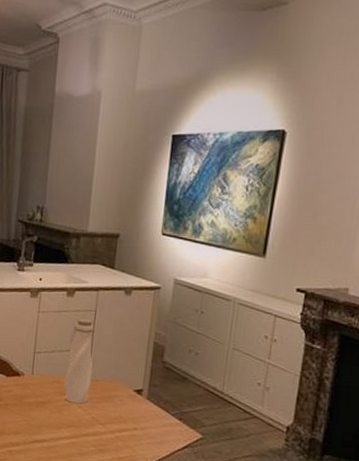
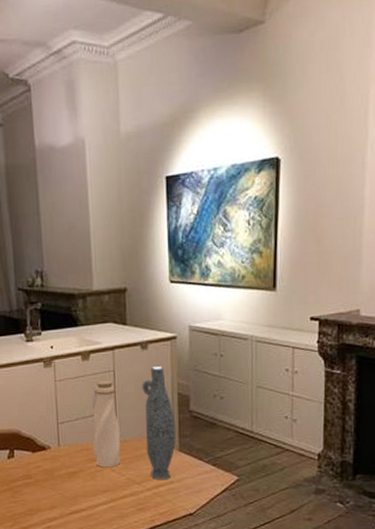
vase: none [115,313,148,425] -> present [142,367,177,479]

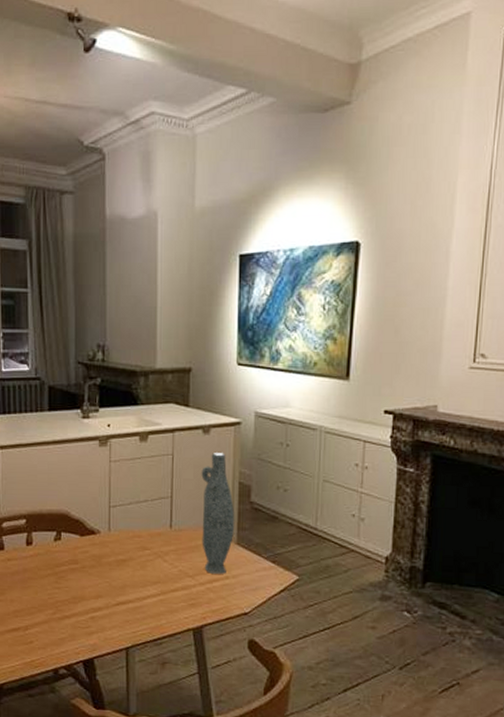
water bottle: present [92,380,121,468] -> none [145,463,176,558]

